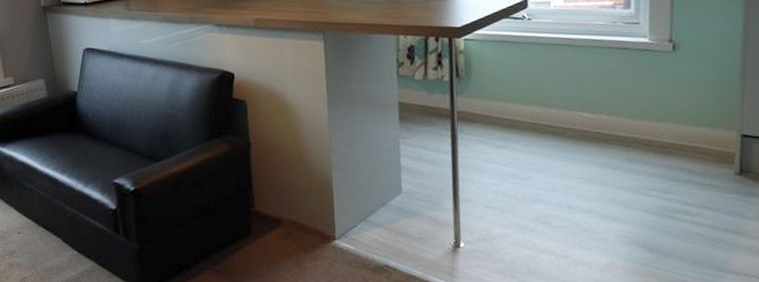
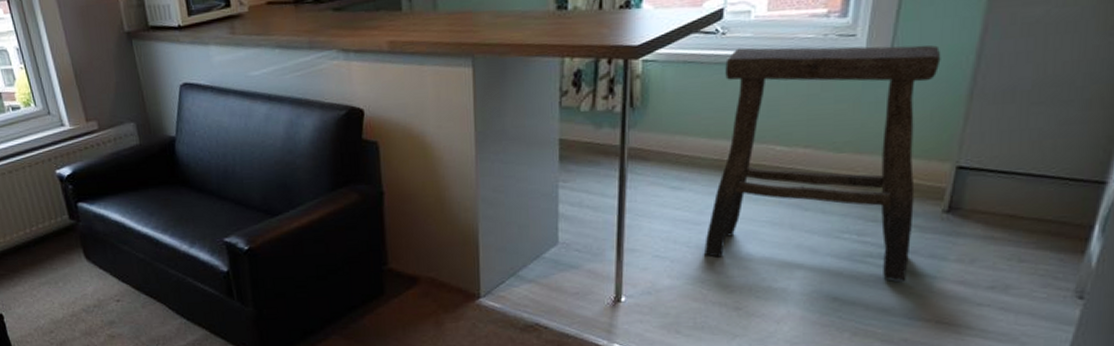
stool: none [529,31,714,236] -> present [703,44,941,281]

